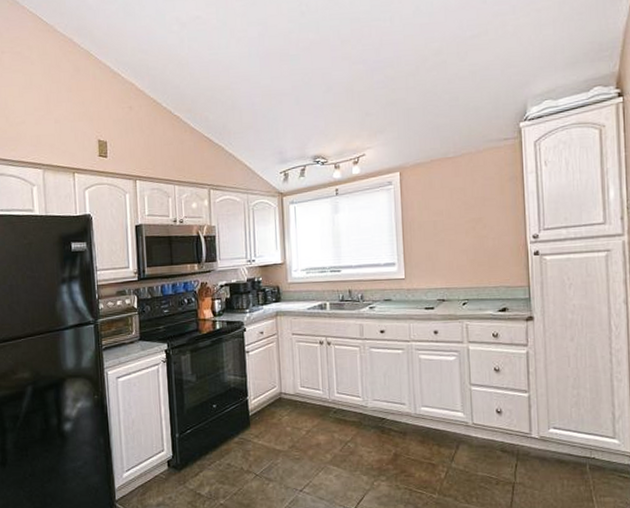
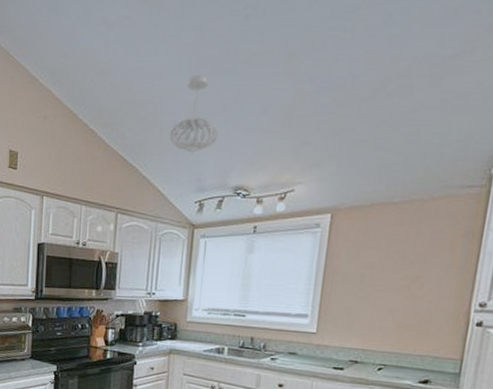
pendant light: none [248,62,292,130] -> present [169,75,218,153]

